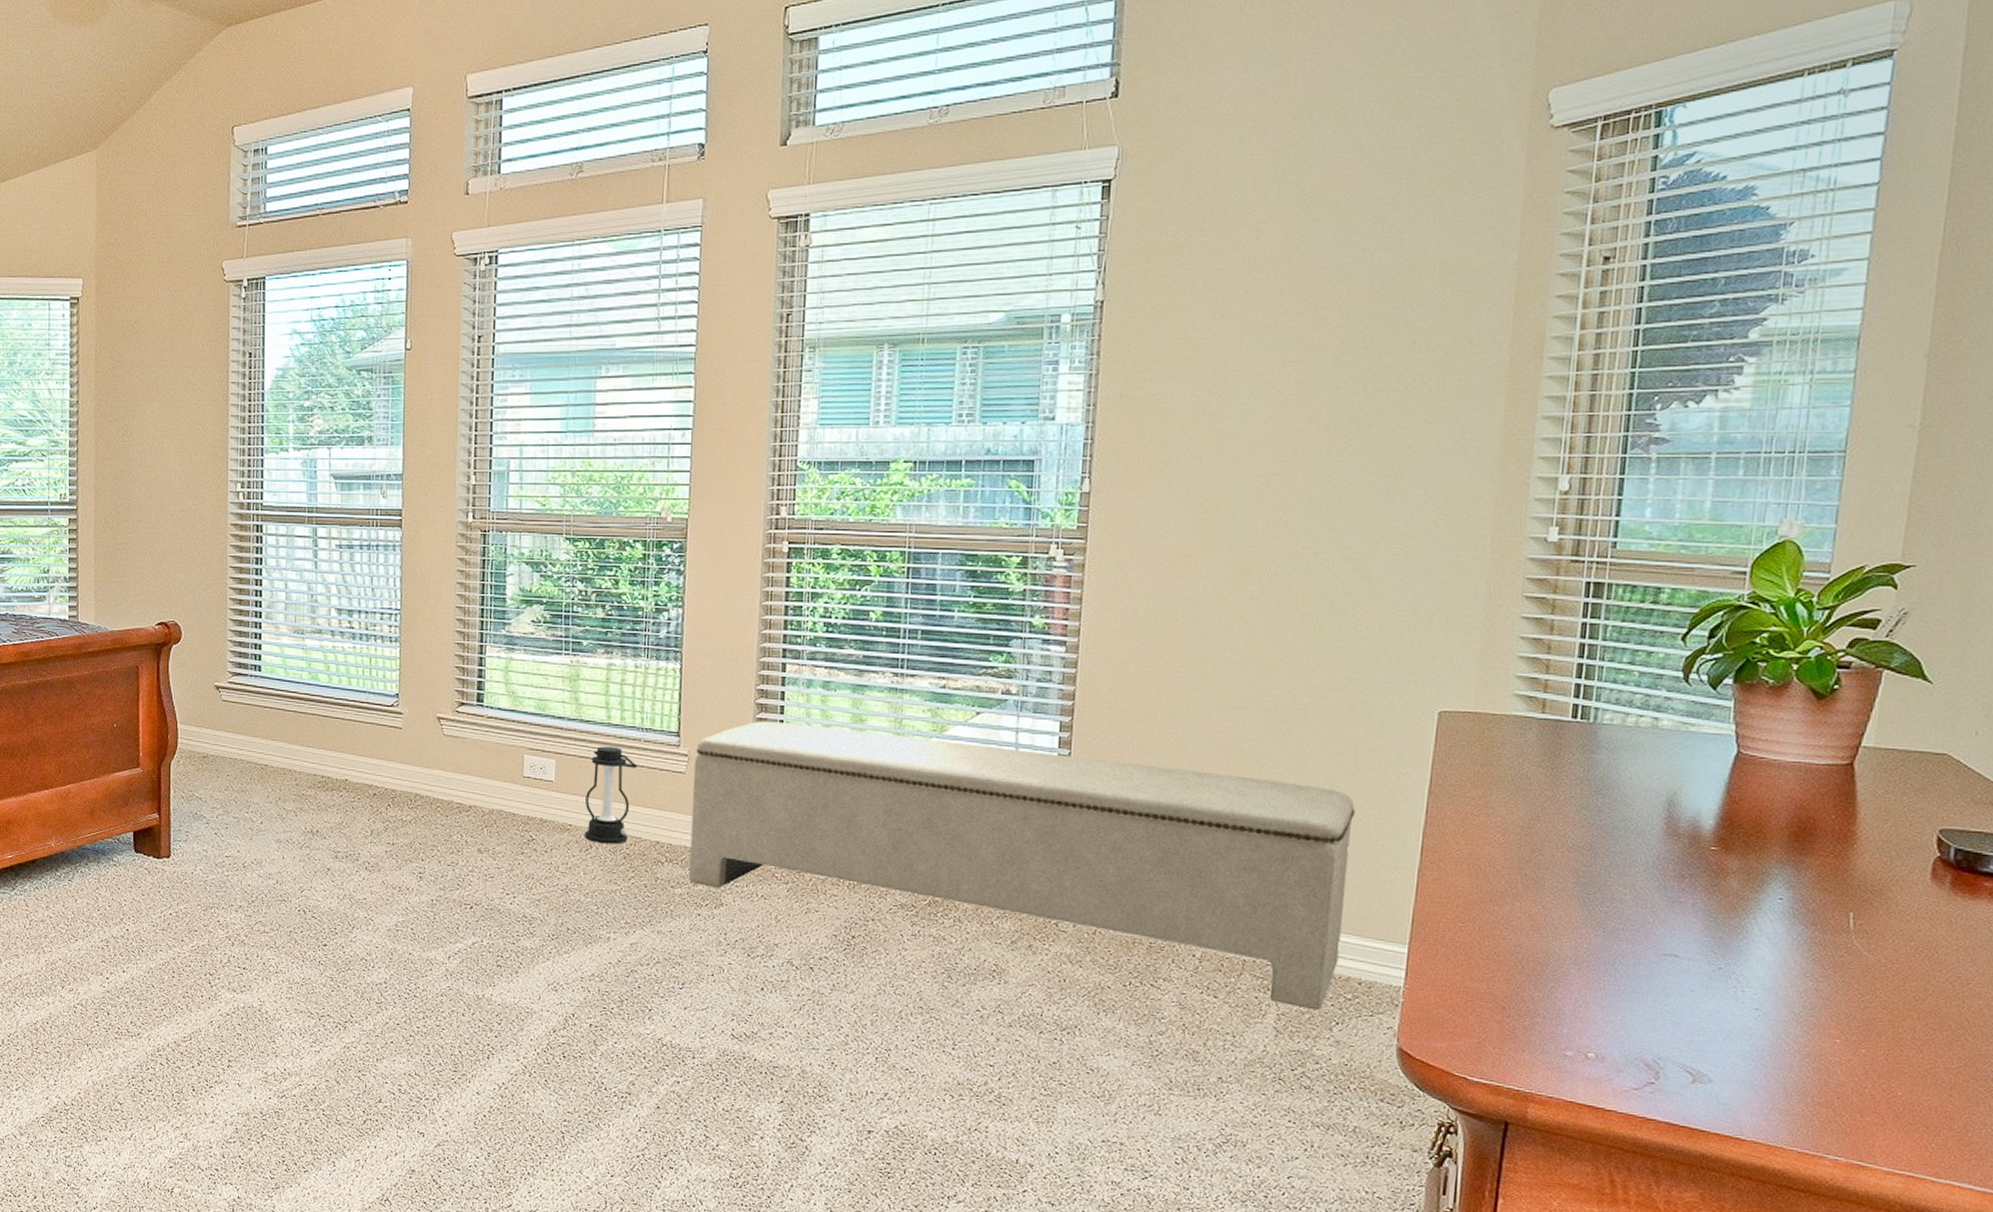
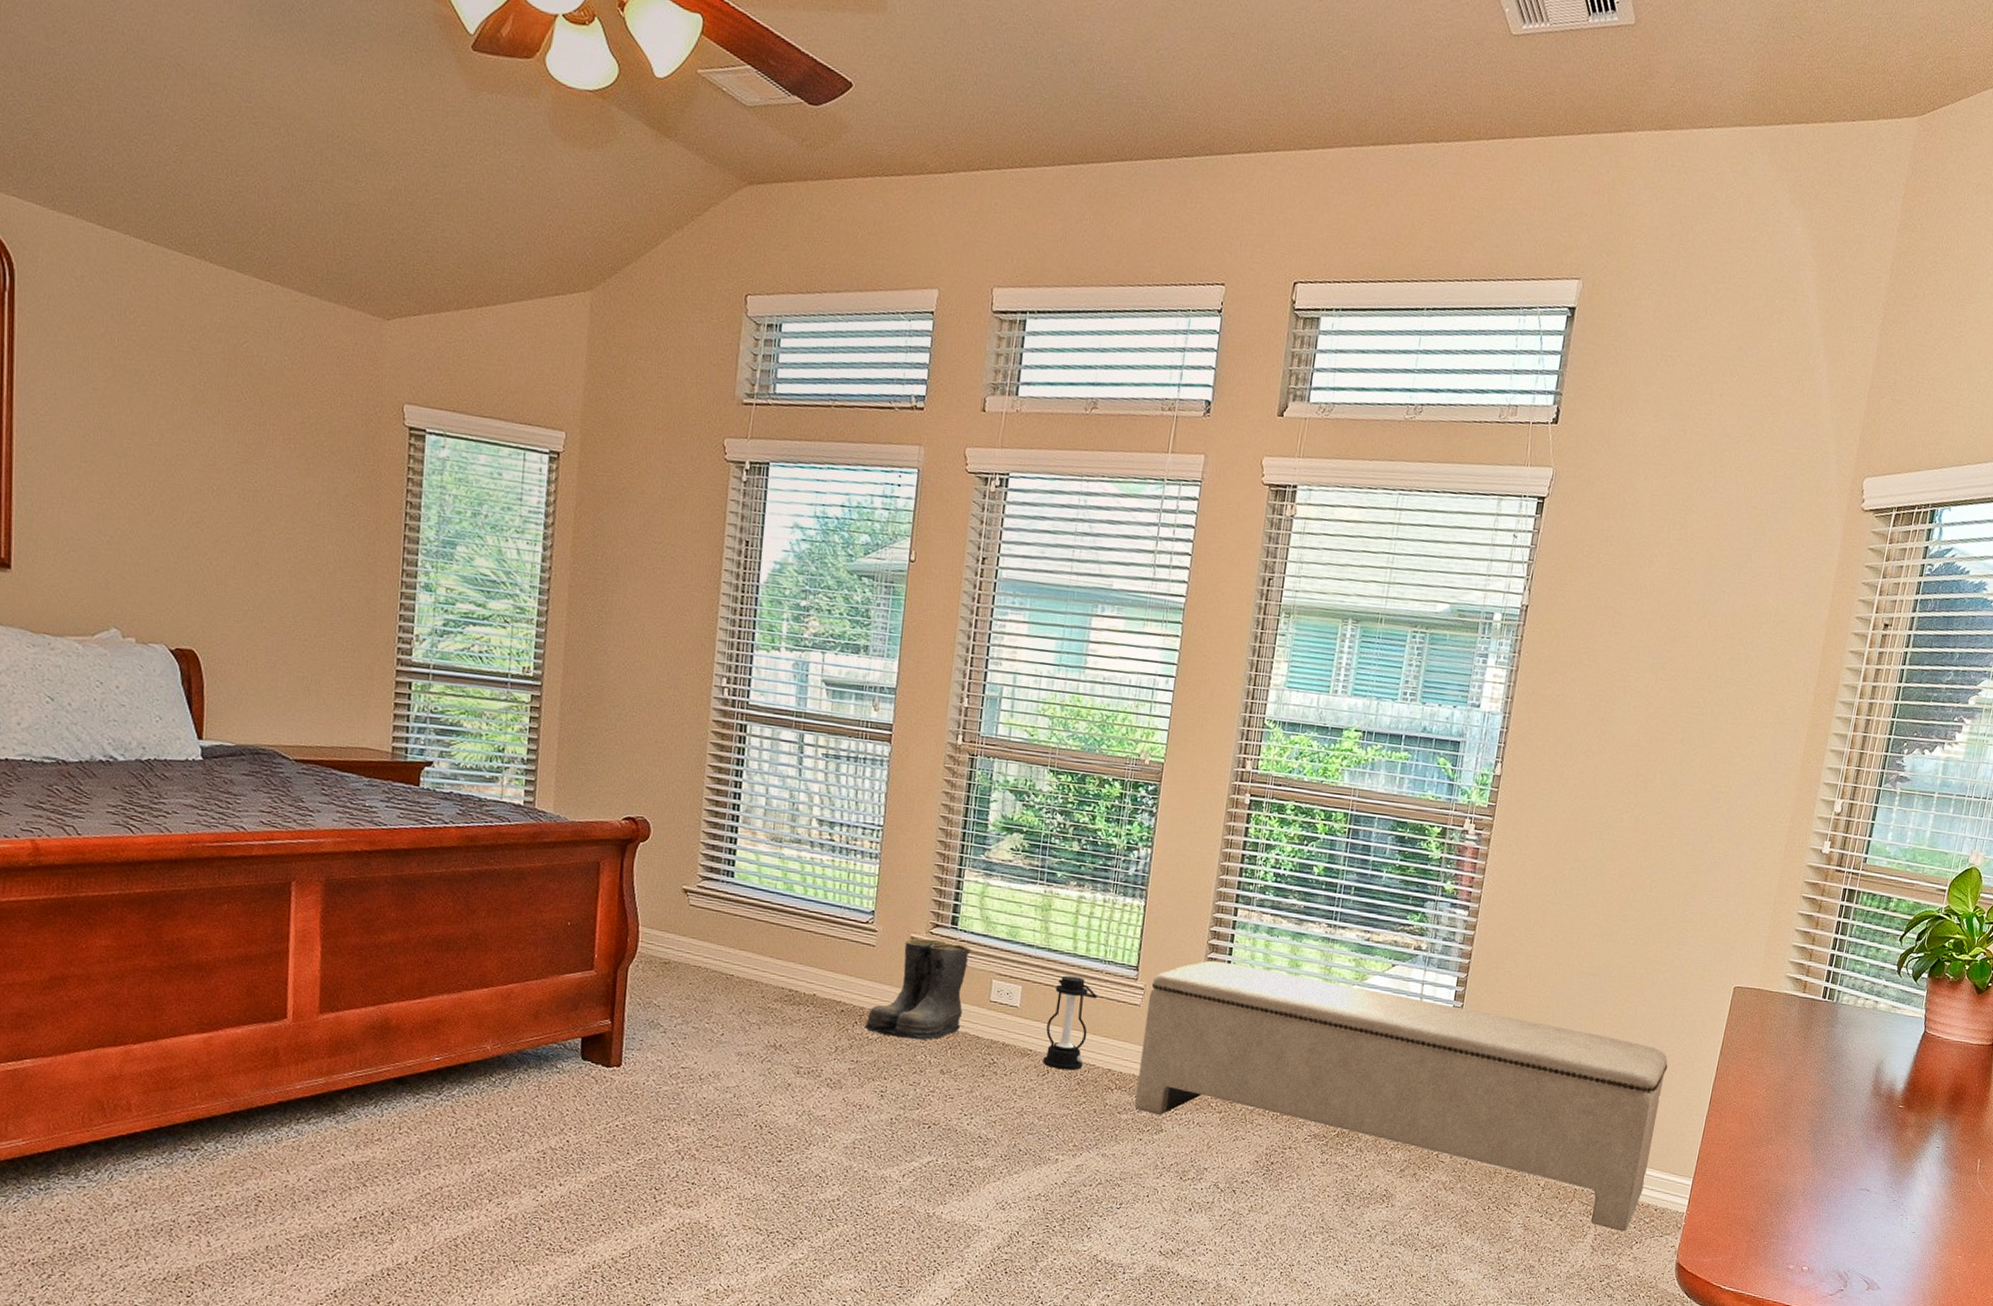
boots: none [397,717,498,819] -> present [864,938,970,1040]

